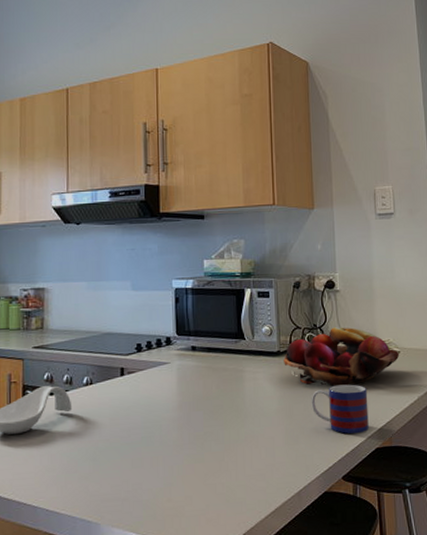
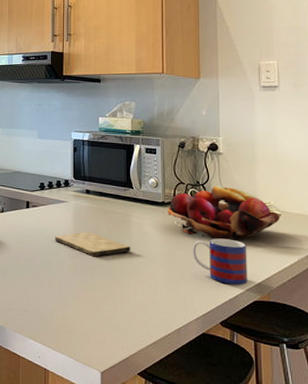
cutting board: none [156,395,245,424] -> present [55,231,131,257]

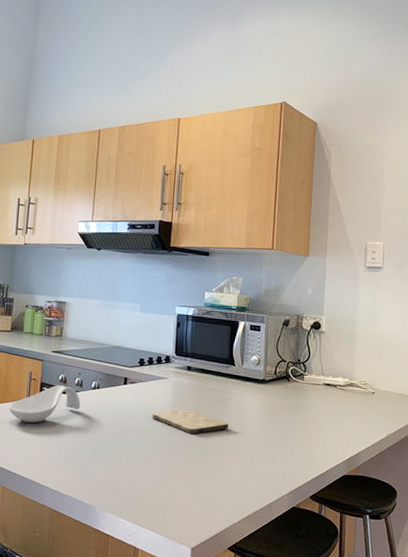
fruit basket: present [168,186,281,240] -> none [267,364,374,417]
mug: present [192,238,247,285] -> none [288,415,341,461]

